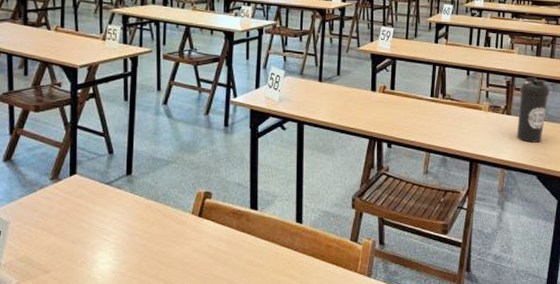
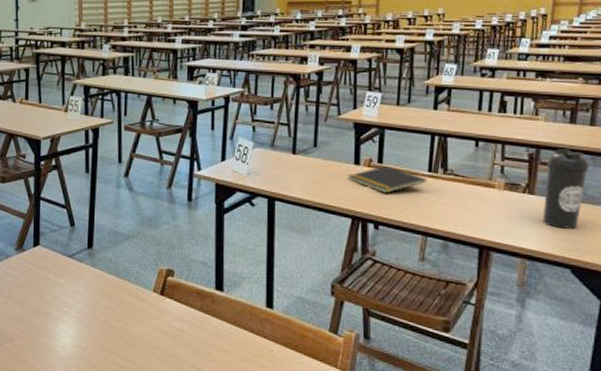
notepad: none [366,91,430,117] -> present [347,165,427,194]

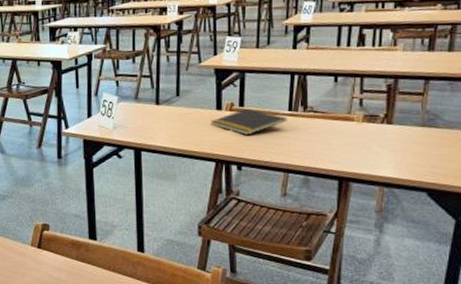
water bottle: present [543,149,590,229] -> none [400,76,447,155]

